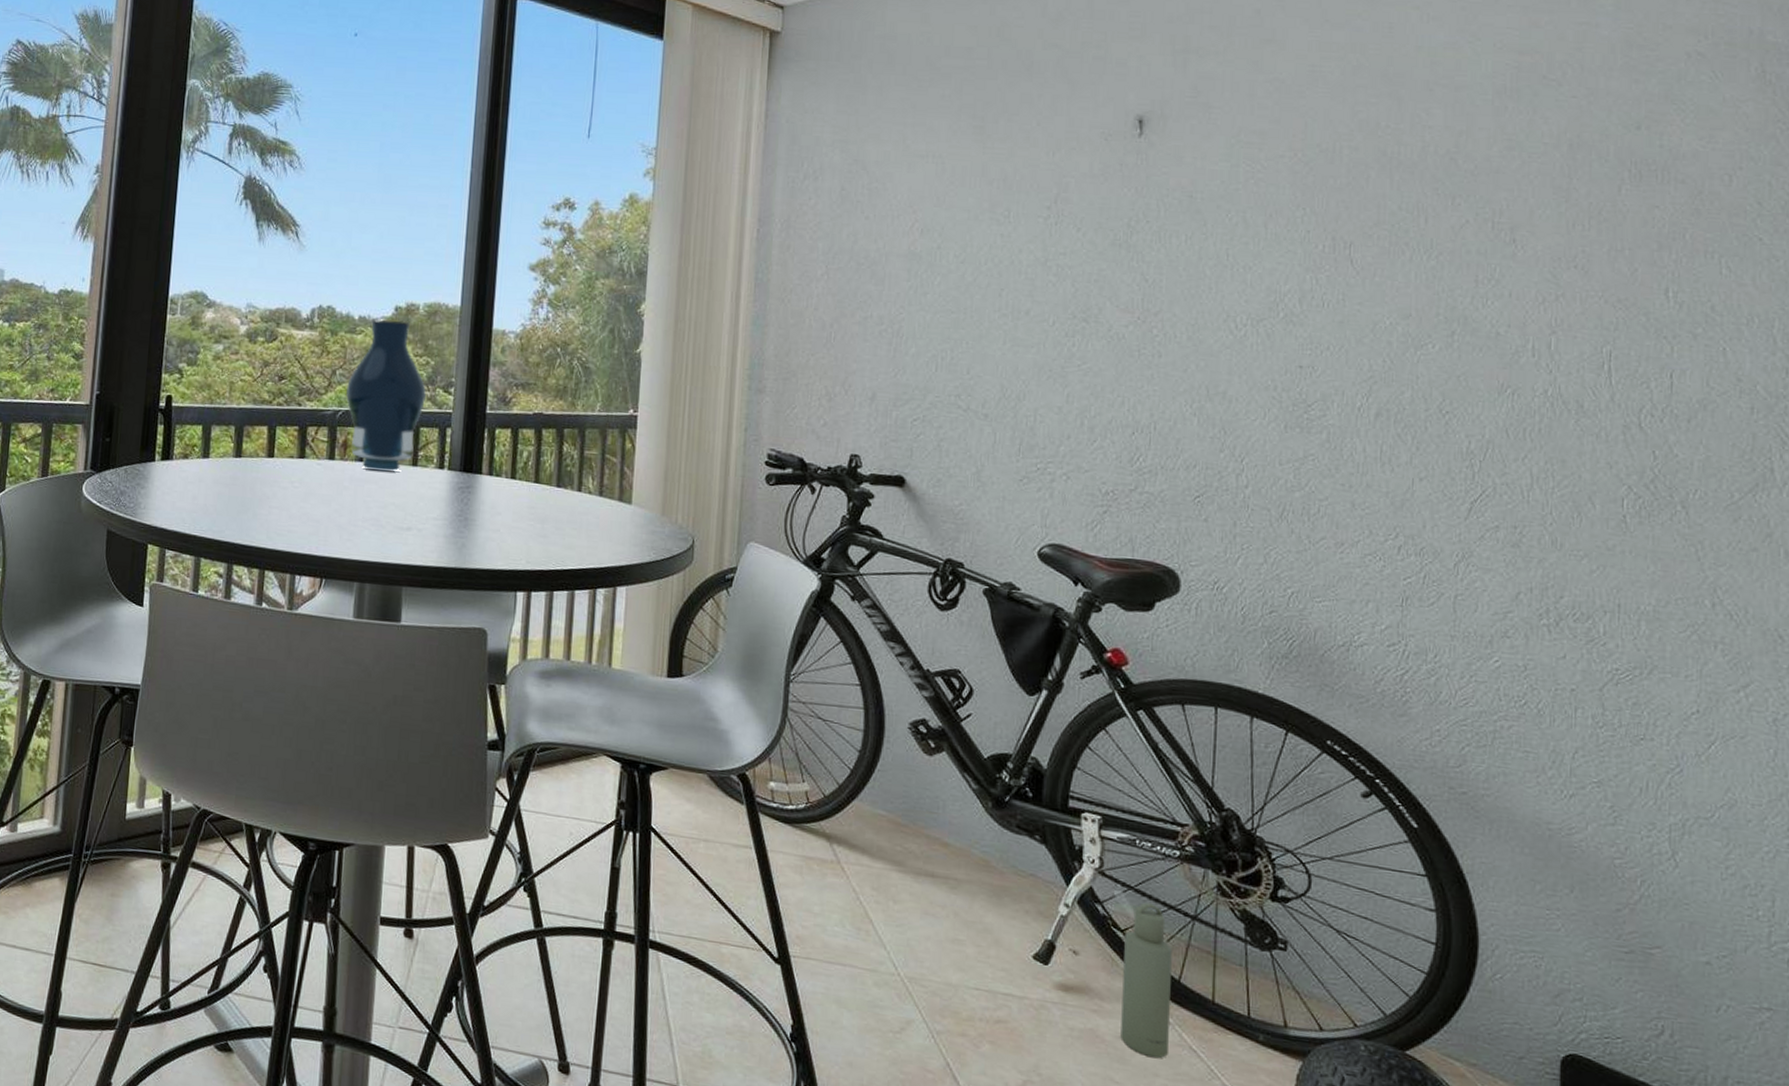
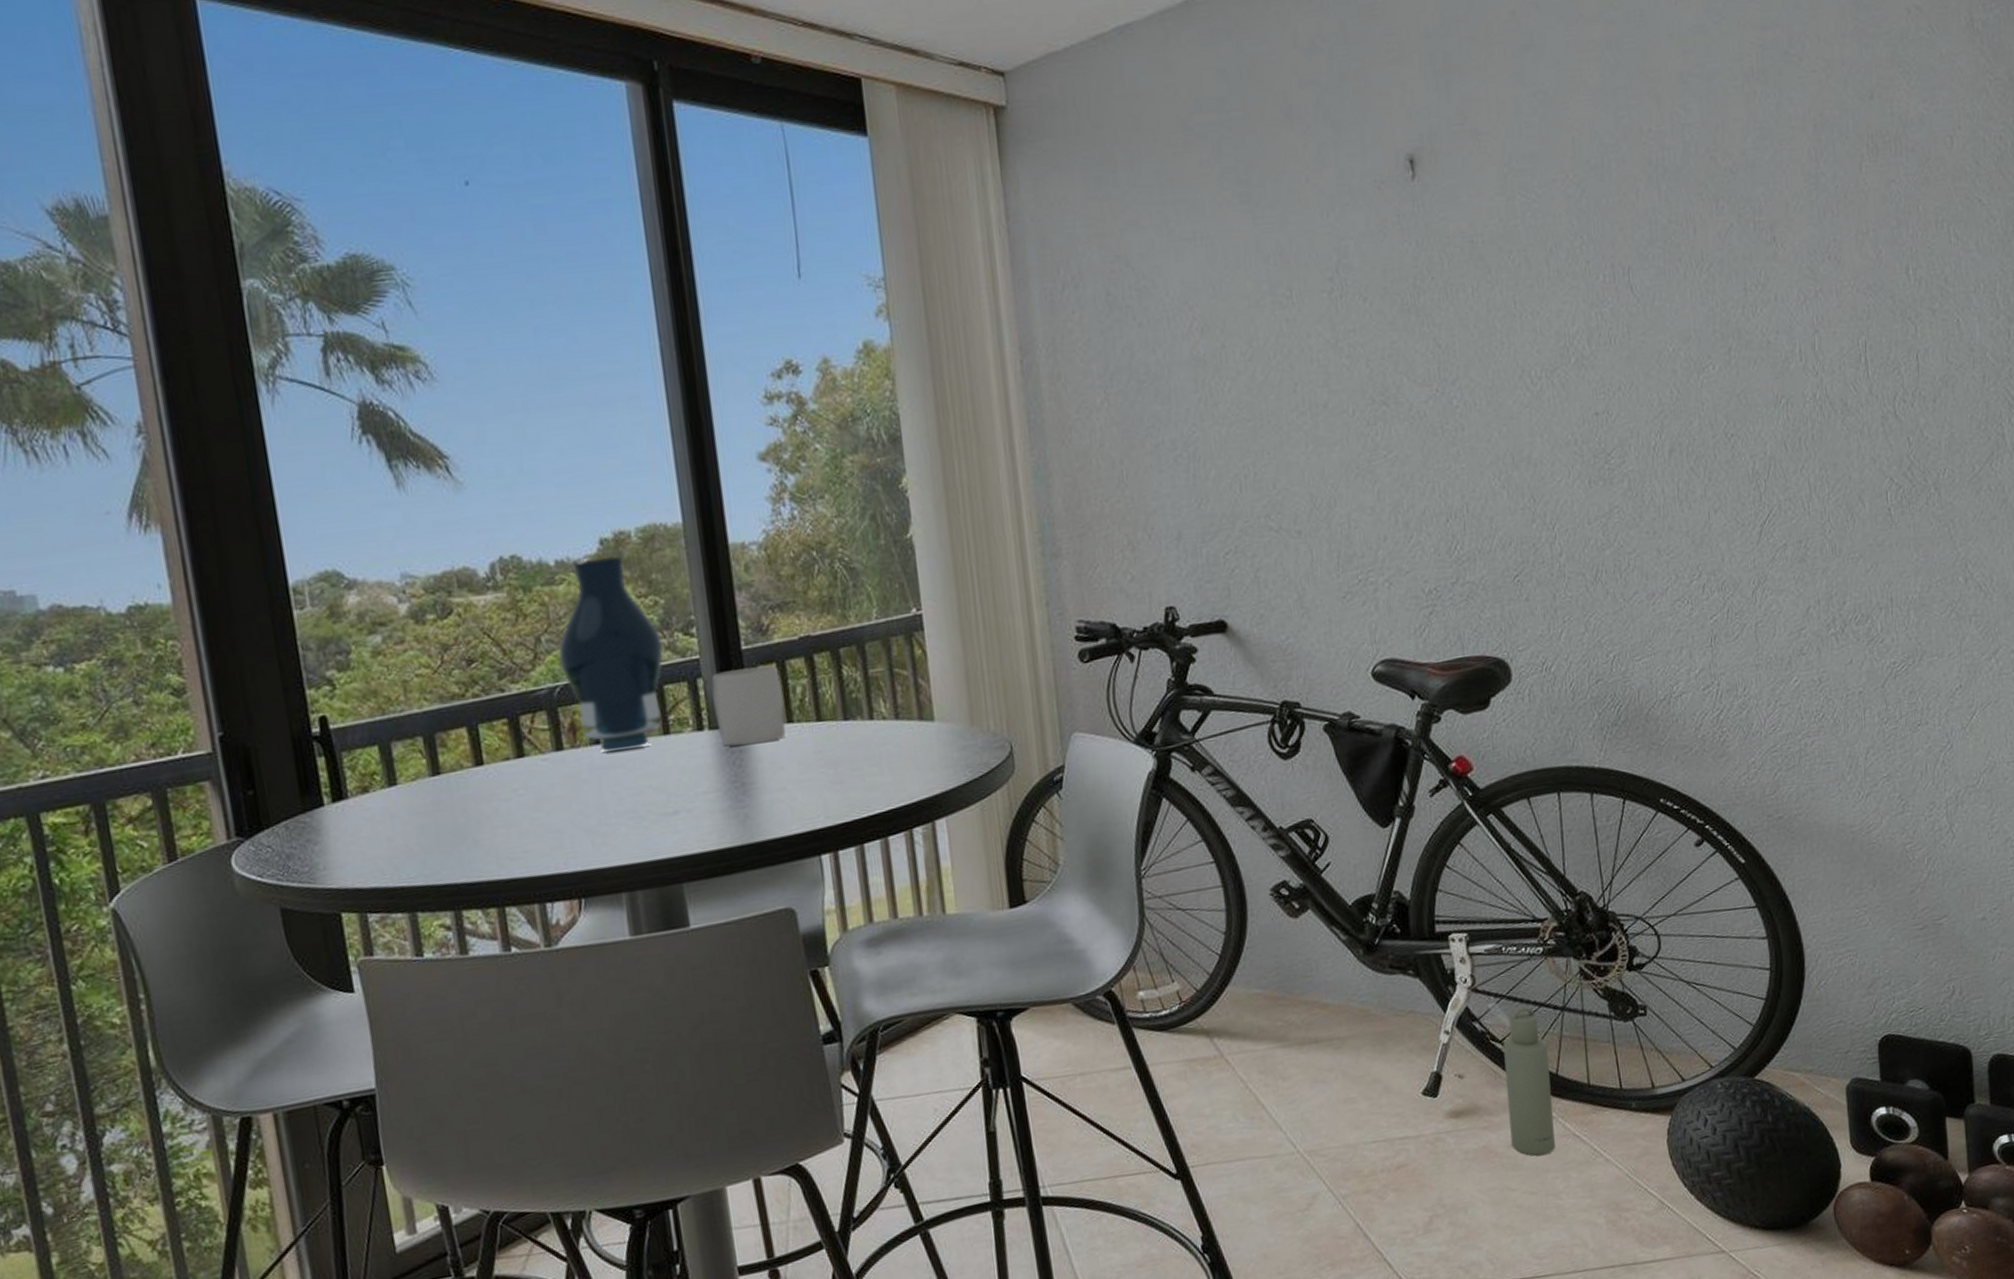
mug: none [455,426,512,491] -> present [711,665,786,747]

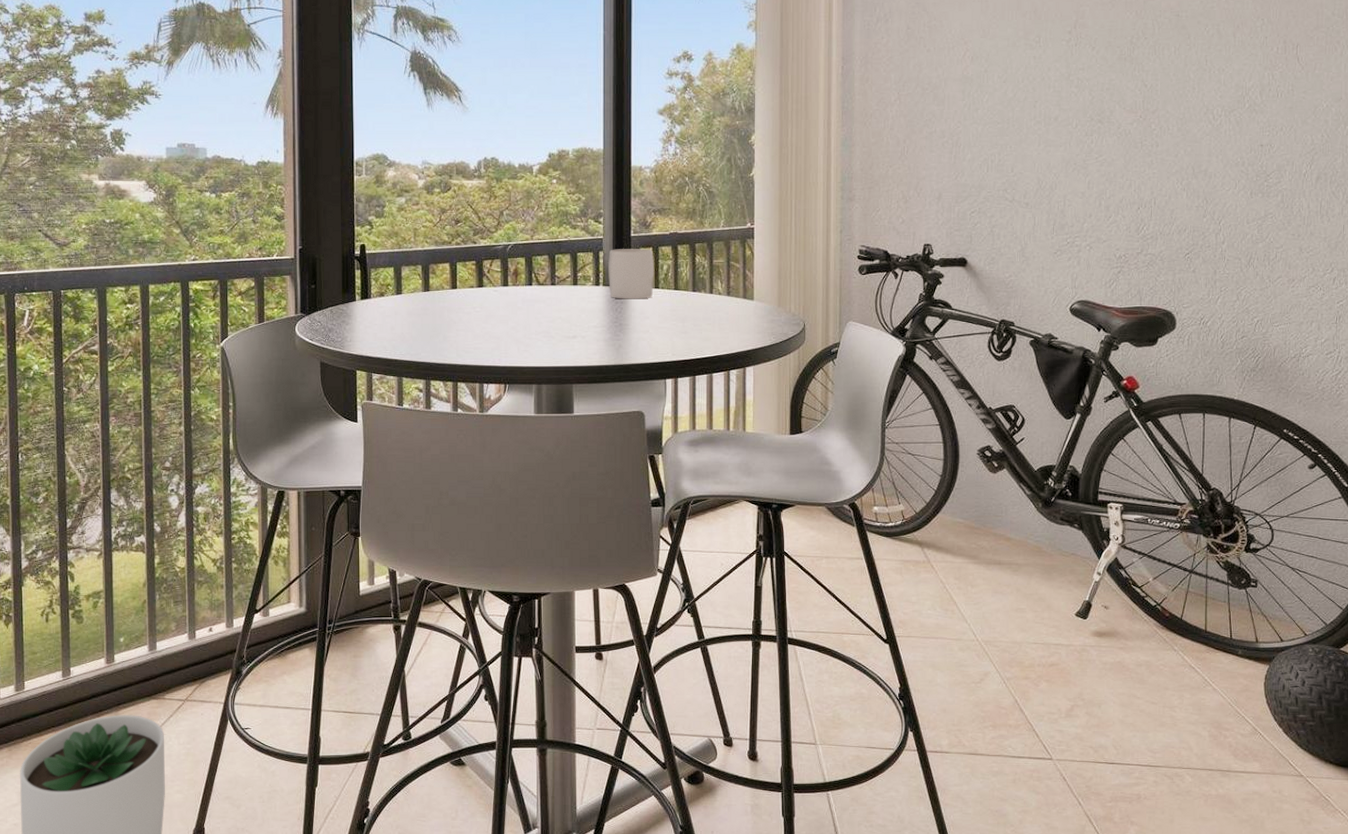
vase: present [558,556,663,752] -> none [514,165,580,292]
bottle: present [1503,1006,1555,1156] -> none [1140,565,1176,676]

